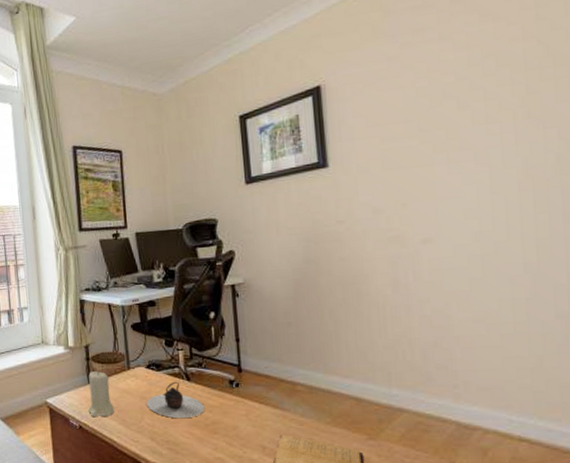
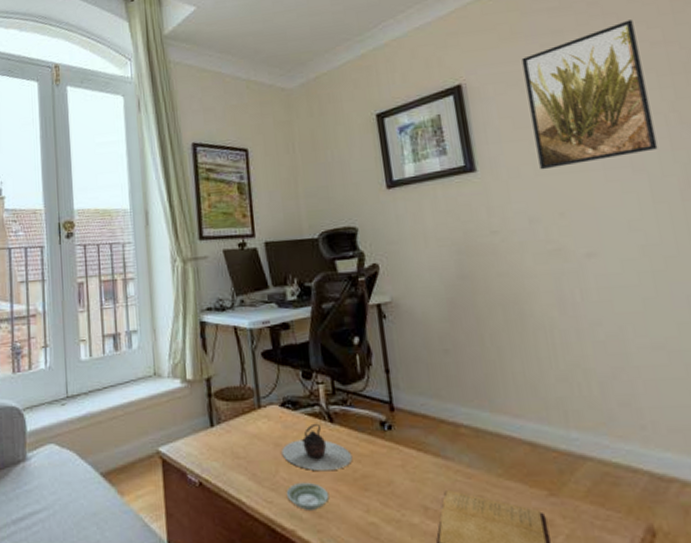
candle: present [88,371,114,418] -> none [210,411,242,471]
saucer: none [149,426,185,448] -> present [286,482,330,510]
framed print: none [380,16,503,165] -> present [521,20,658,170]

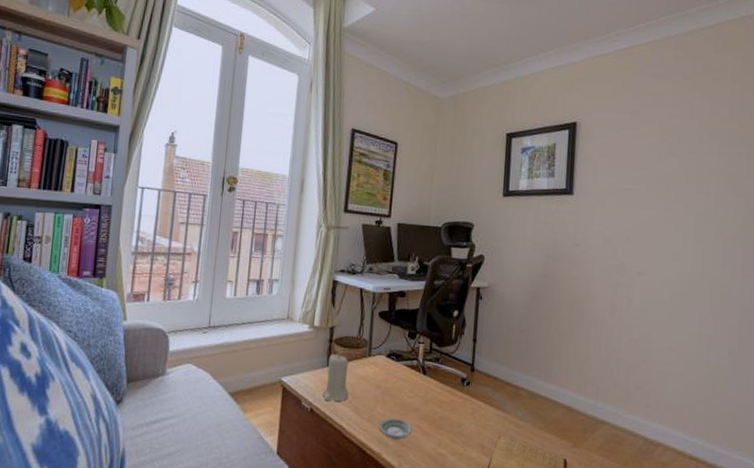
candle: none [210,411,242,471] -> present [322,354,349,402]
teapot: present [281,423,353,472] -> none [381,373,436,412]
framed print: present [521,20,658,170] -> none [620,96,712,203]

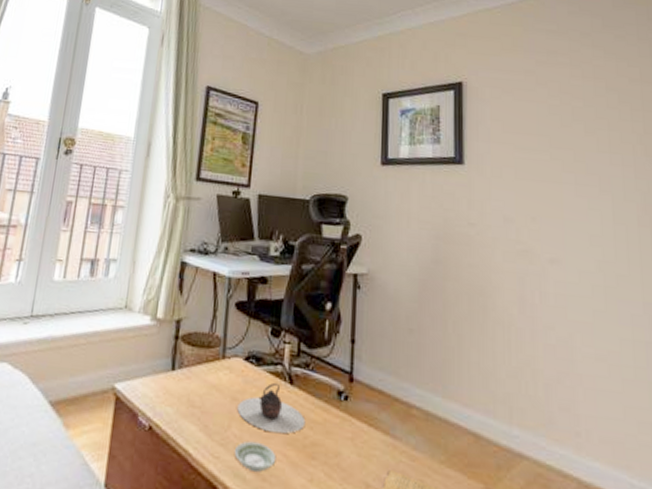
candle: present [322,354,349,402] -> none [164,354,198,418]
teapot: none [381,373,436,412] -> present [237,382,306,434]

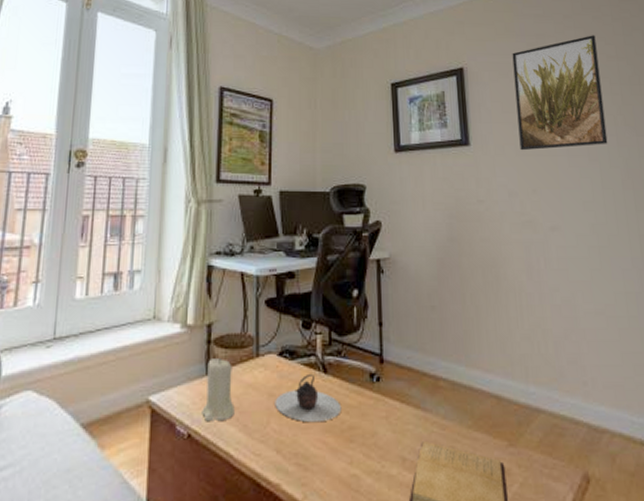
candle: none [164,354,198,418] -> present [202,358,235,422]
saucer: present [234,441,277,472] -> none [275,433,316,463]
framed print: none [518,55,624,176] -> present [512,35,608,151]

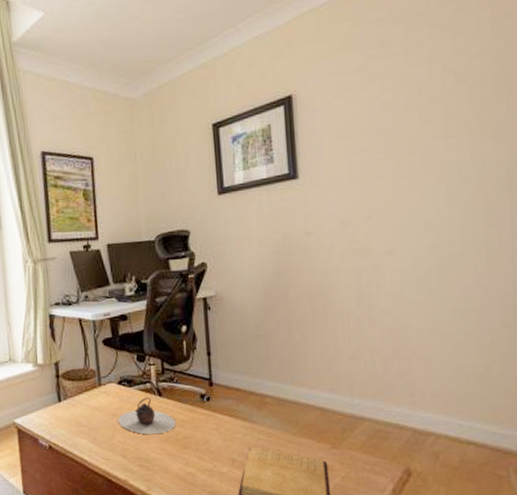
candle: present [202,358,235,422] -> none [58,389,85,437]
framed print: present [512,35,608,151] -> none [349,31,459,177]

